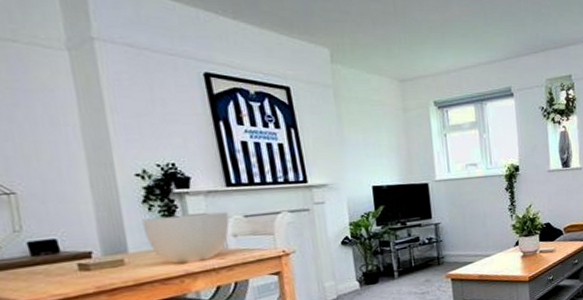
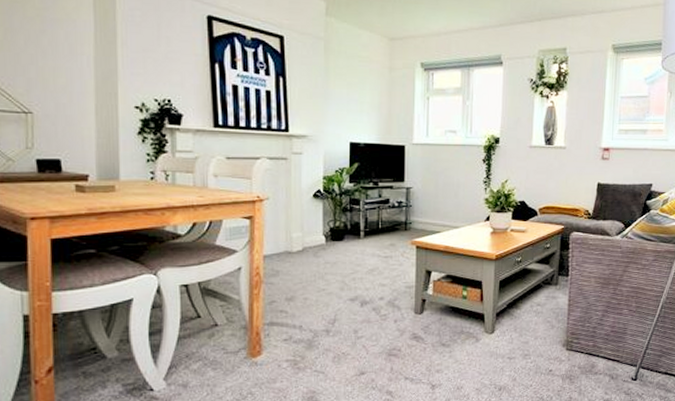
bowl: present [141,211,229,264] -> none [135,150,212,196]

